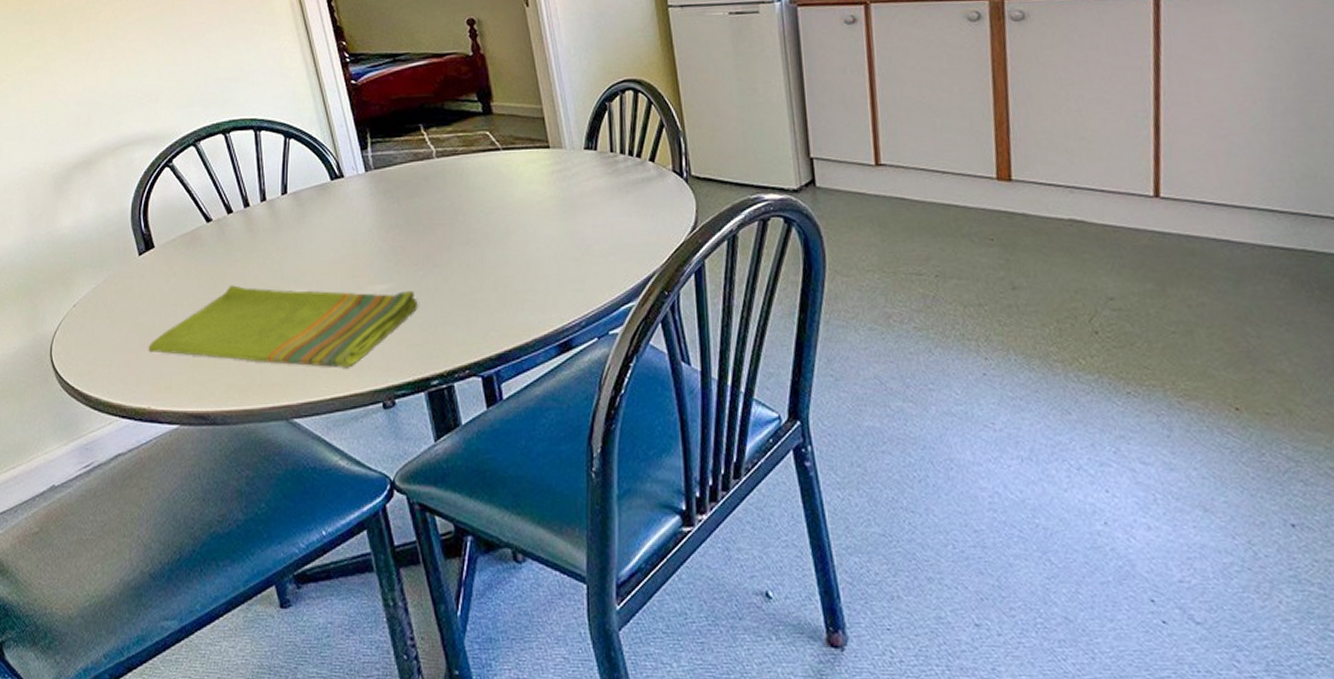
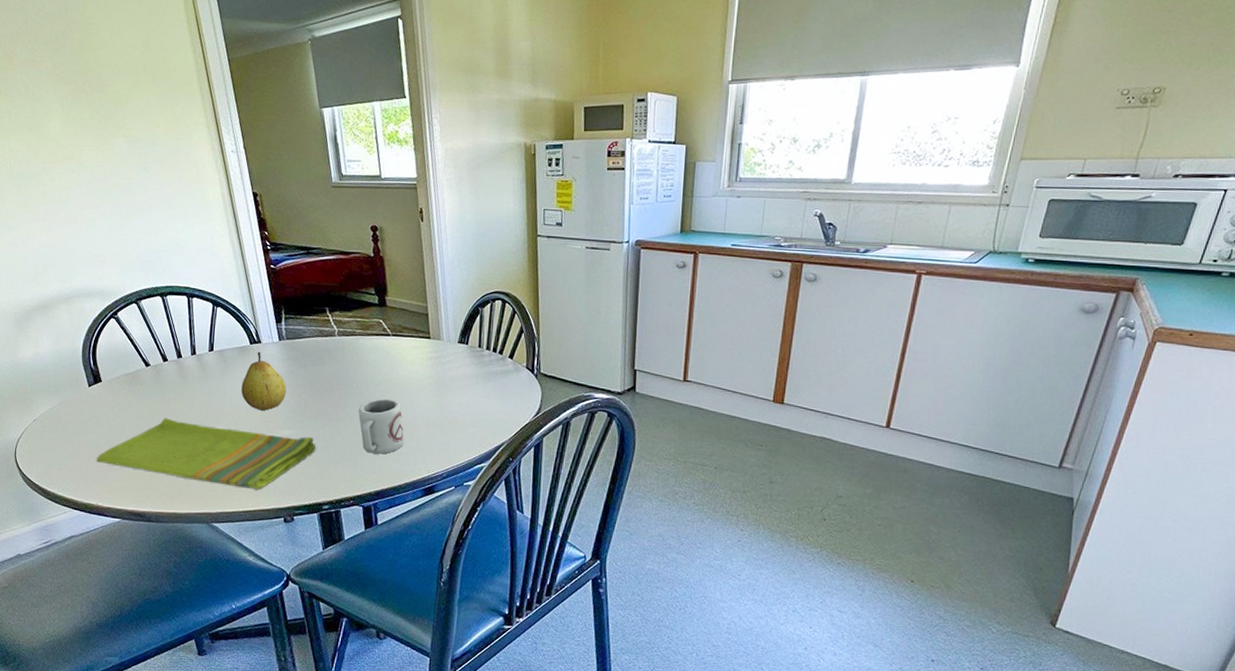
fruit: none [322,187,378,263] -> present [241,351,287,411]
cup: none [467,230,528,306] -> present [358,398,405,455]

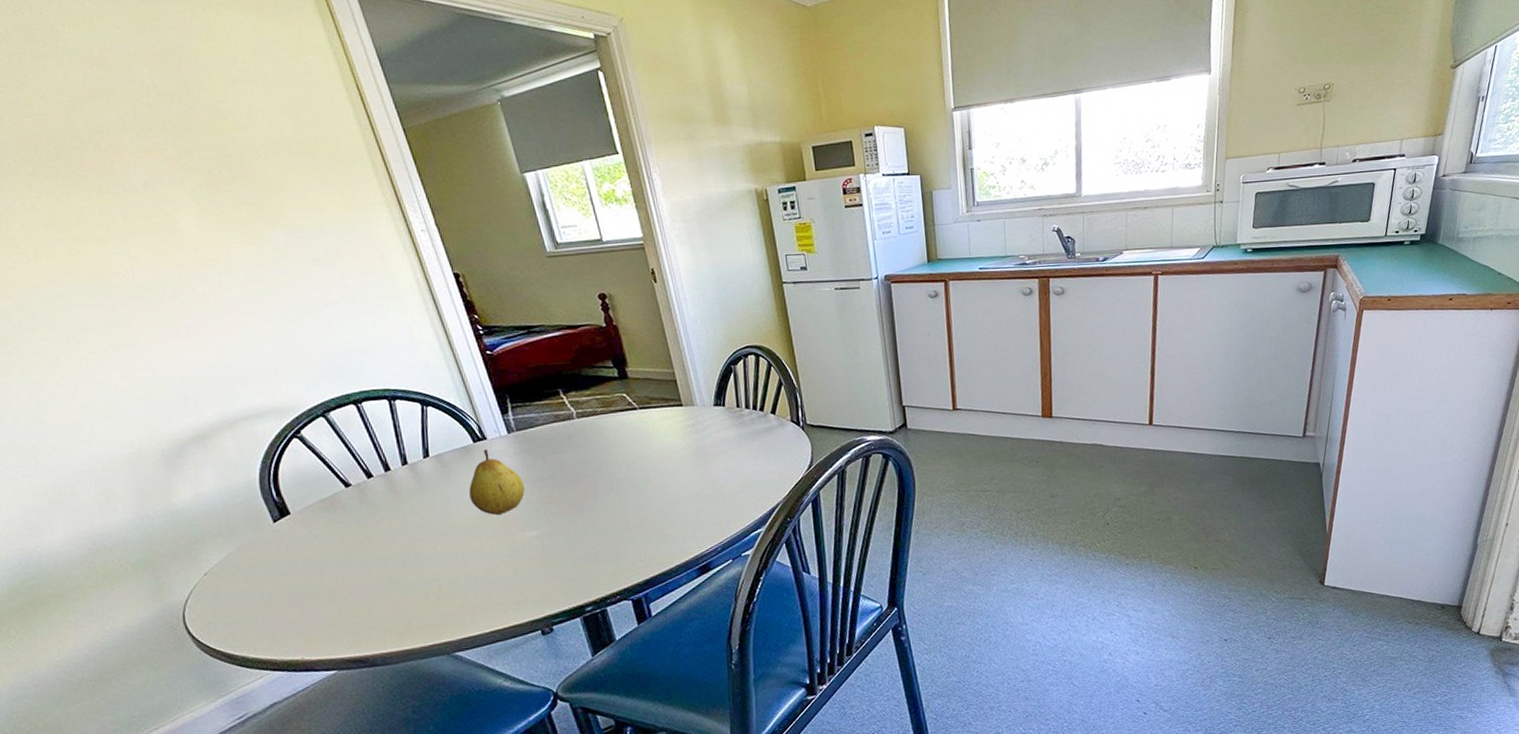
dish towel: present [96,418,316,490] -> none [295,534,569,610]
cup: present [358,398,405,455] -> none [611,477,670,541]

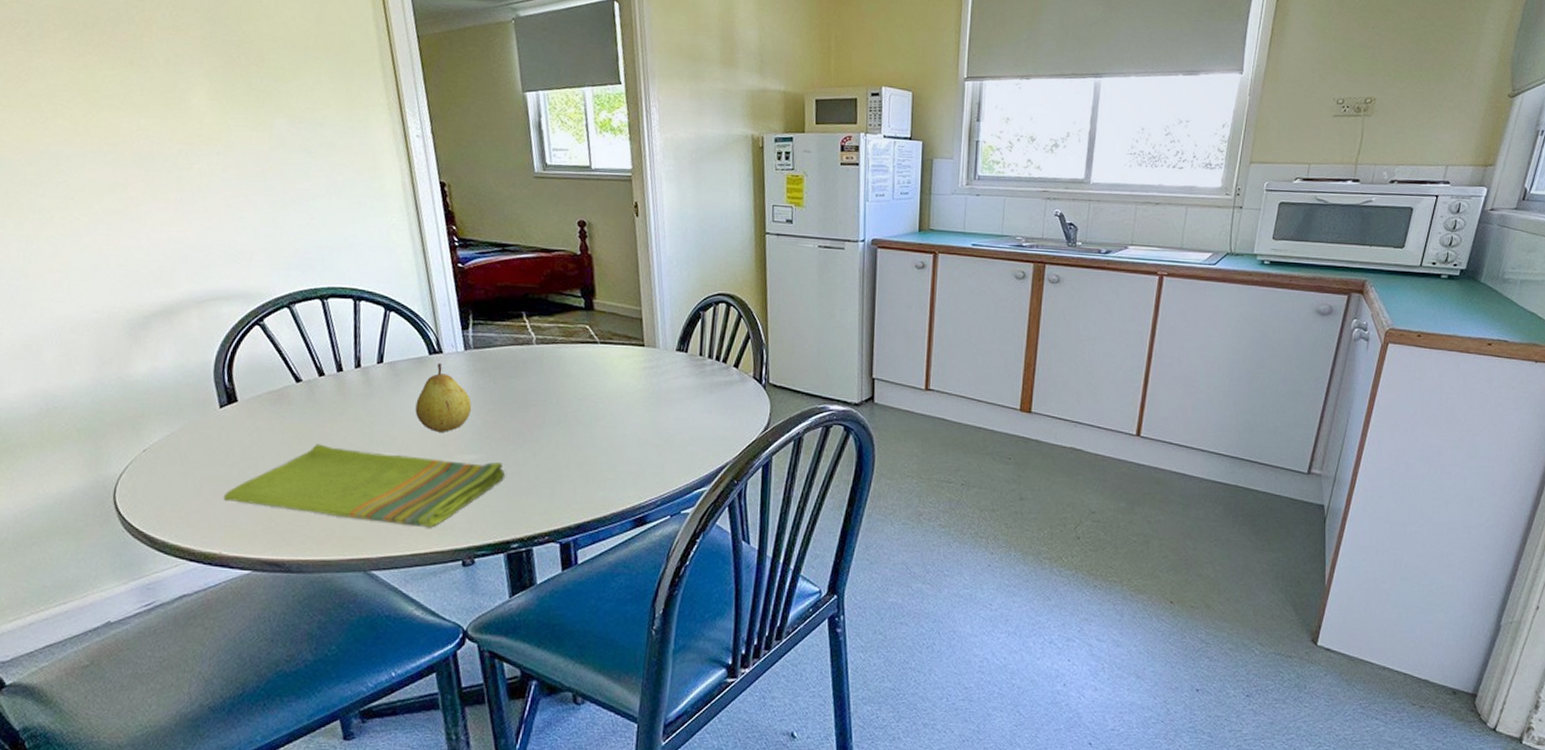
dish towel: none [295,534,569,610] -> present [223,443,506,528]

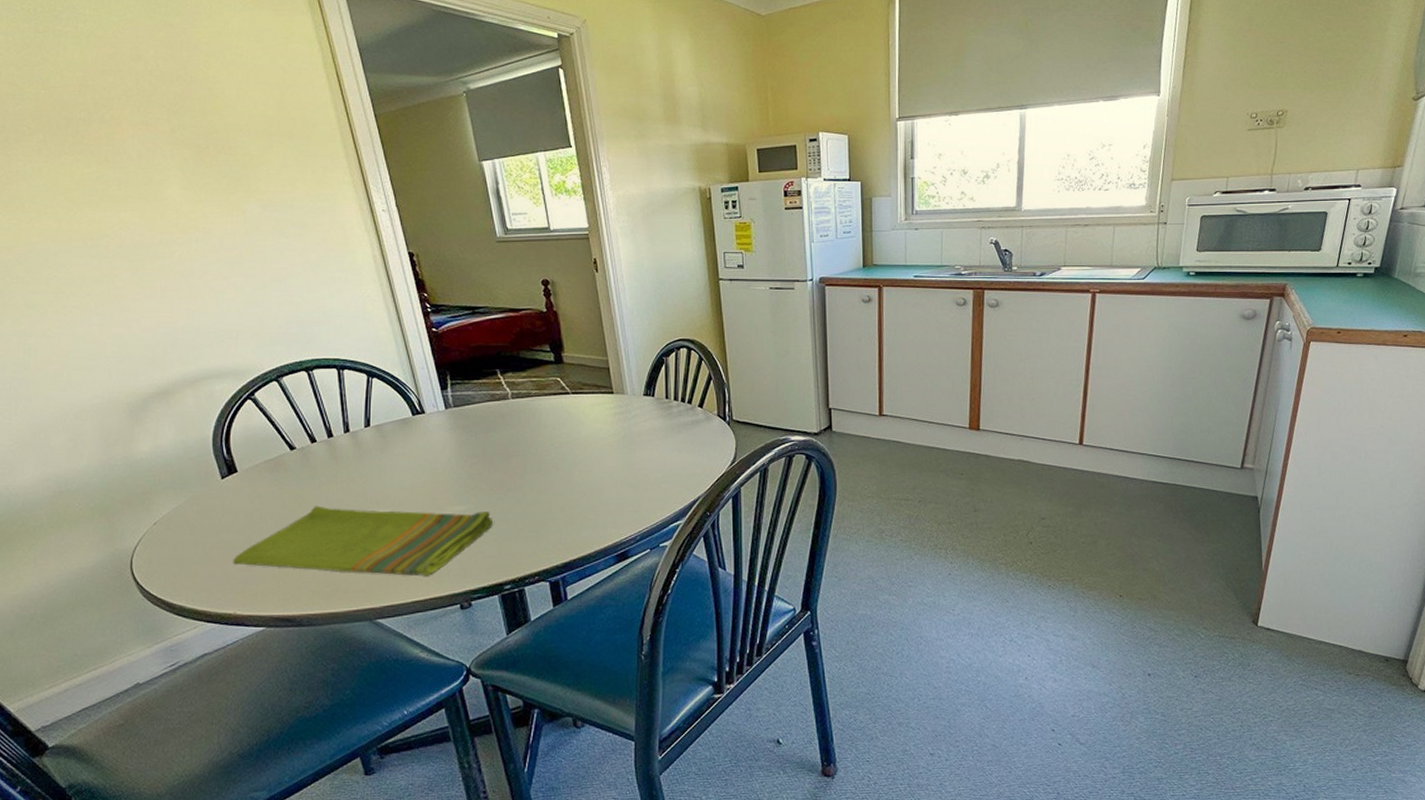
fruit: present [415,362,472,432] -> none [404,422,457,487]

